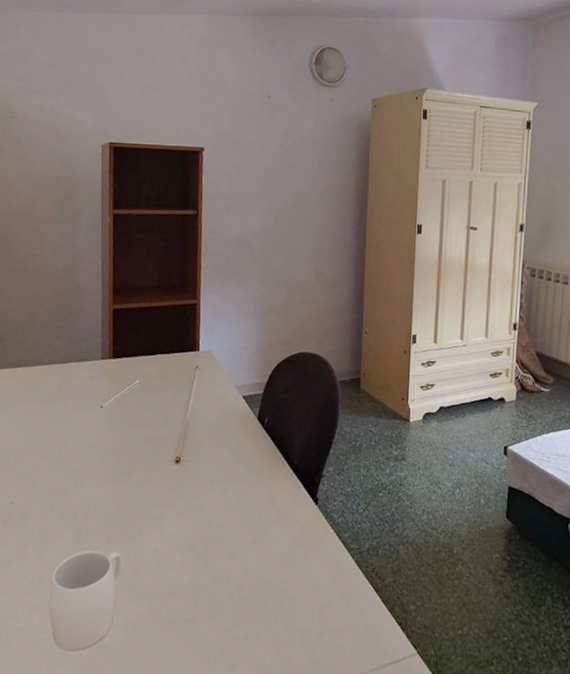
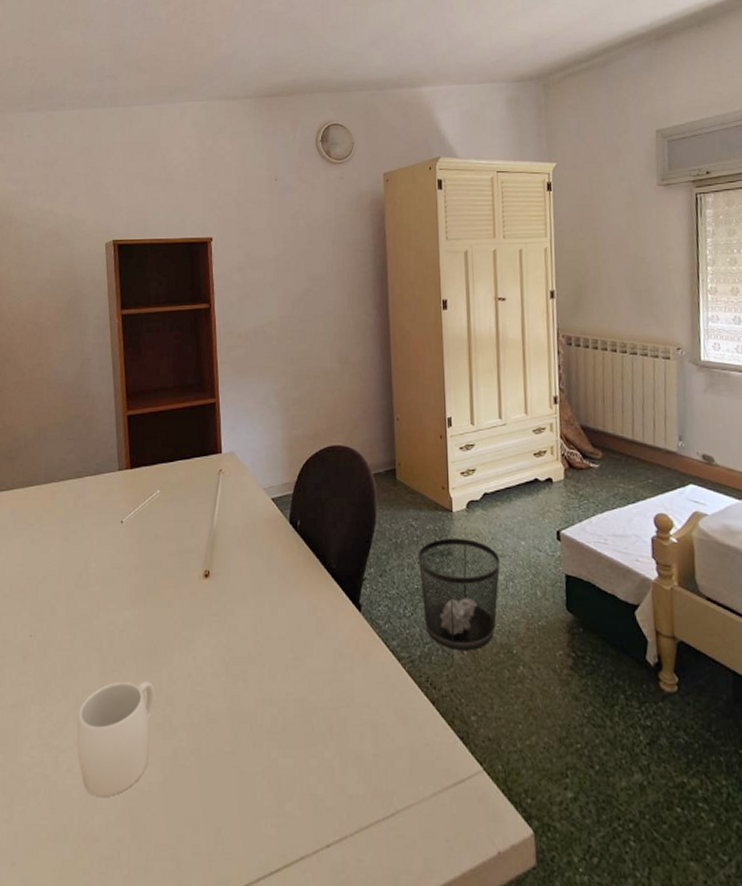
waste bin: none [373,444,450,547] -> present [417,538,501,650]

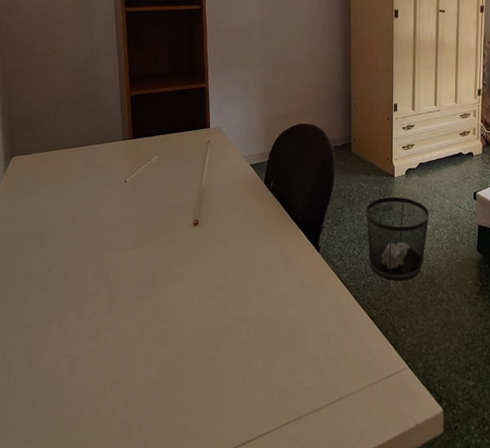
mug: present [76,682,155,796] -> none [88,305,152,391]

